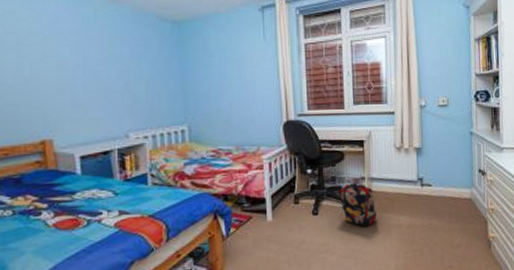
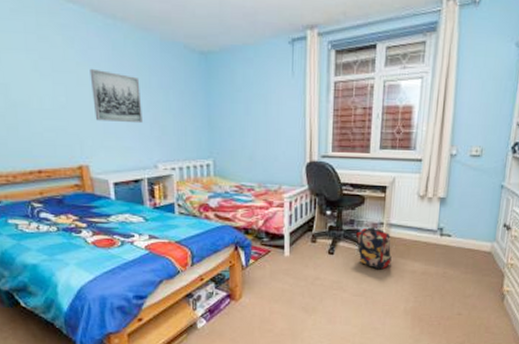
wall art: none [57,41,113,93] -> present [90,68,142,124]

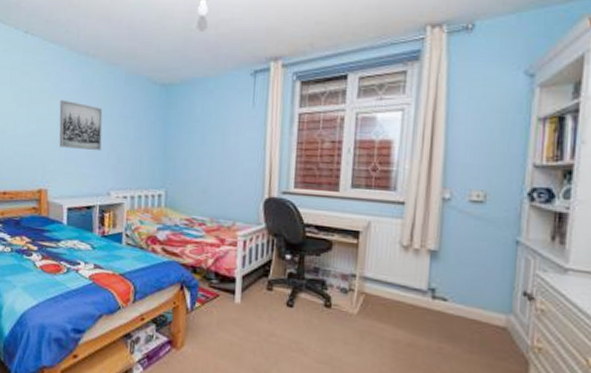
backpack: present [355,226,392,270] -> none [320,277,367,334]

